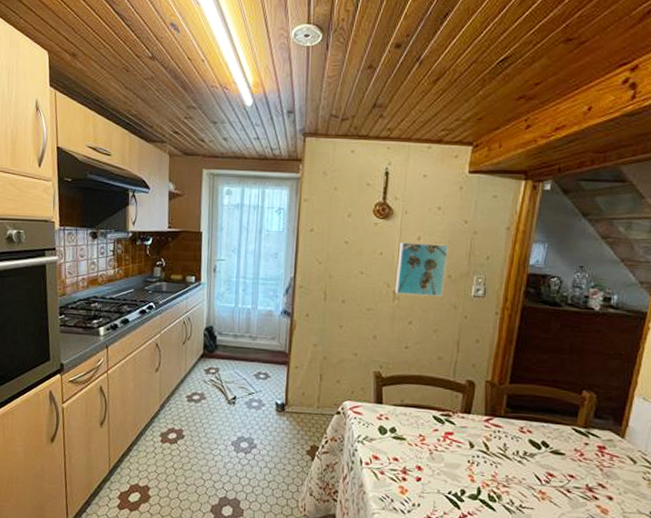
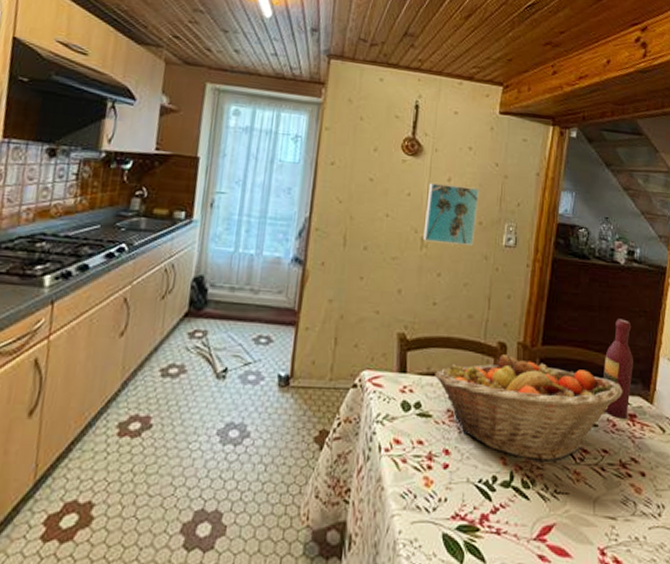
fruit basket: none [408,391,593,482] -> present [435,355,623,462]
wine bottle: none [571,361,605,450] -> present [604,319,633,418]

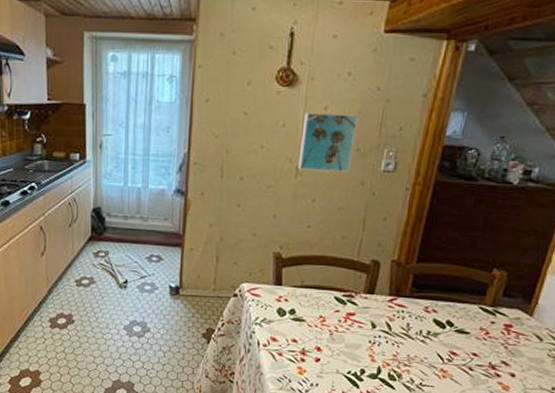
fruit basket: present [435,355,623,462] -> none [308,271,501,361]
wine bottle: present [604,319,633,418] -> none [477,238,518,328]

